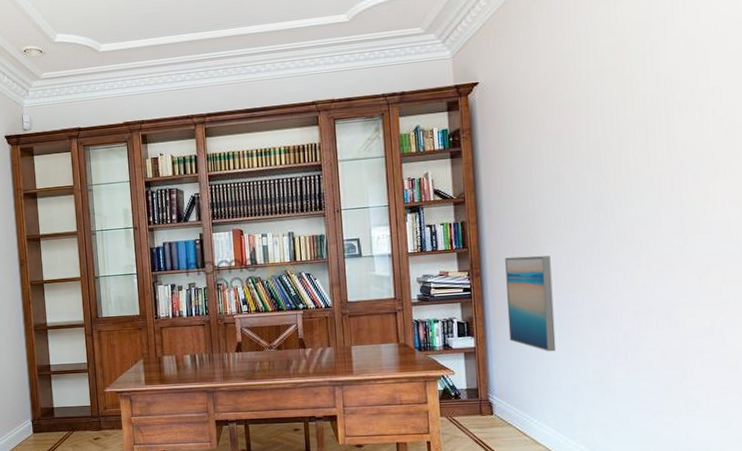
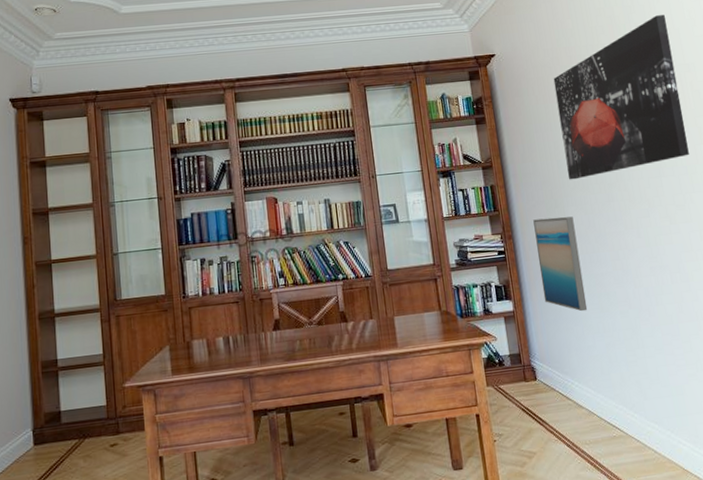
wall art: none [543,30,699,218] -> present [553,15,689,180]

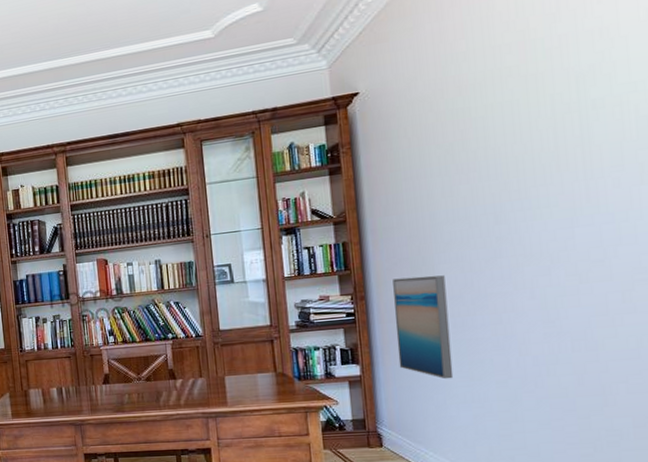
wall art: present [553,15,689,180] -> none [433,19,620,234]

